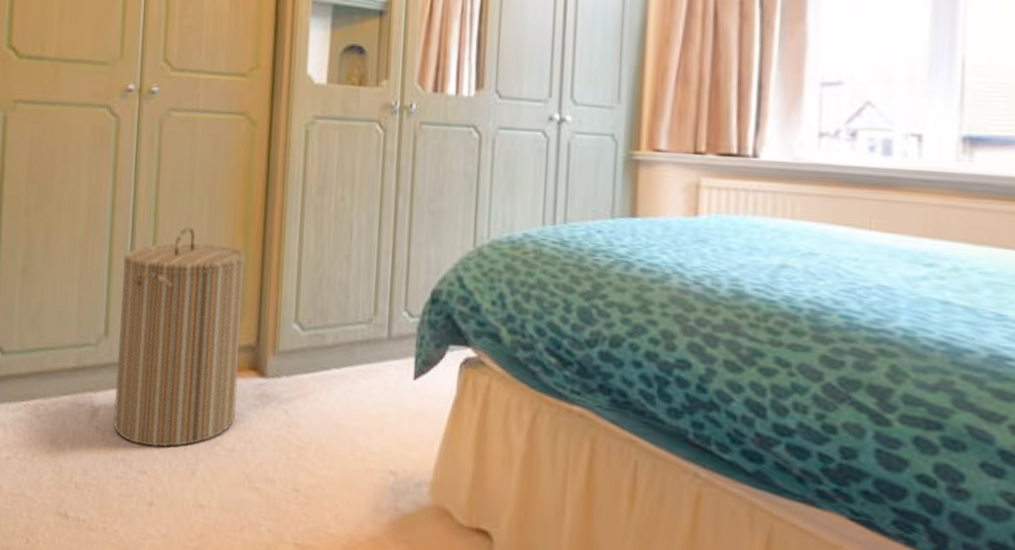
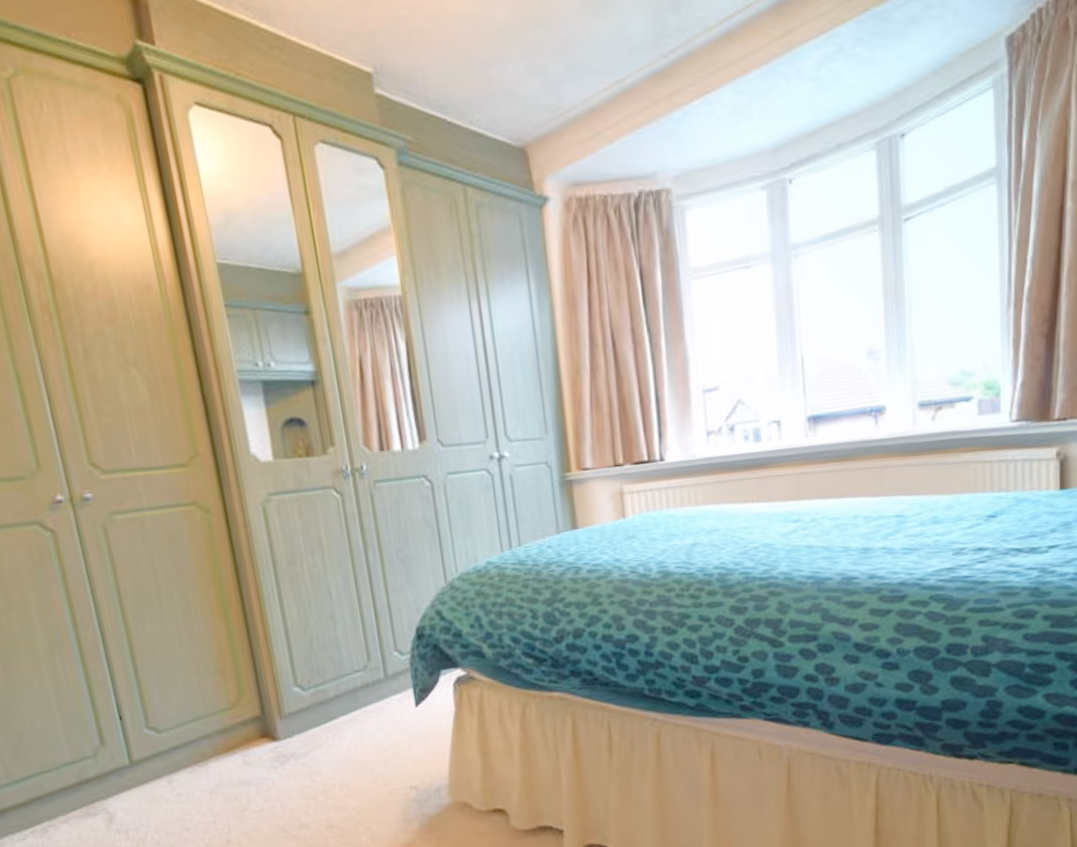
laundry hamper: present [113,226,246,447] -> none [100,623,258,834]

